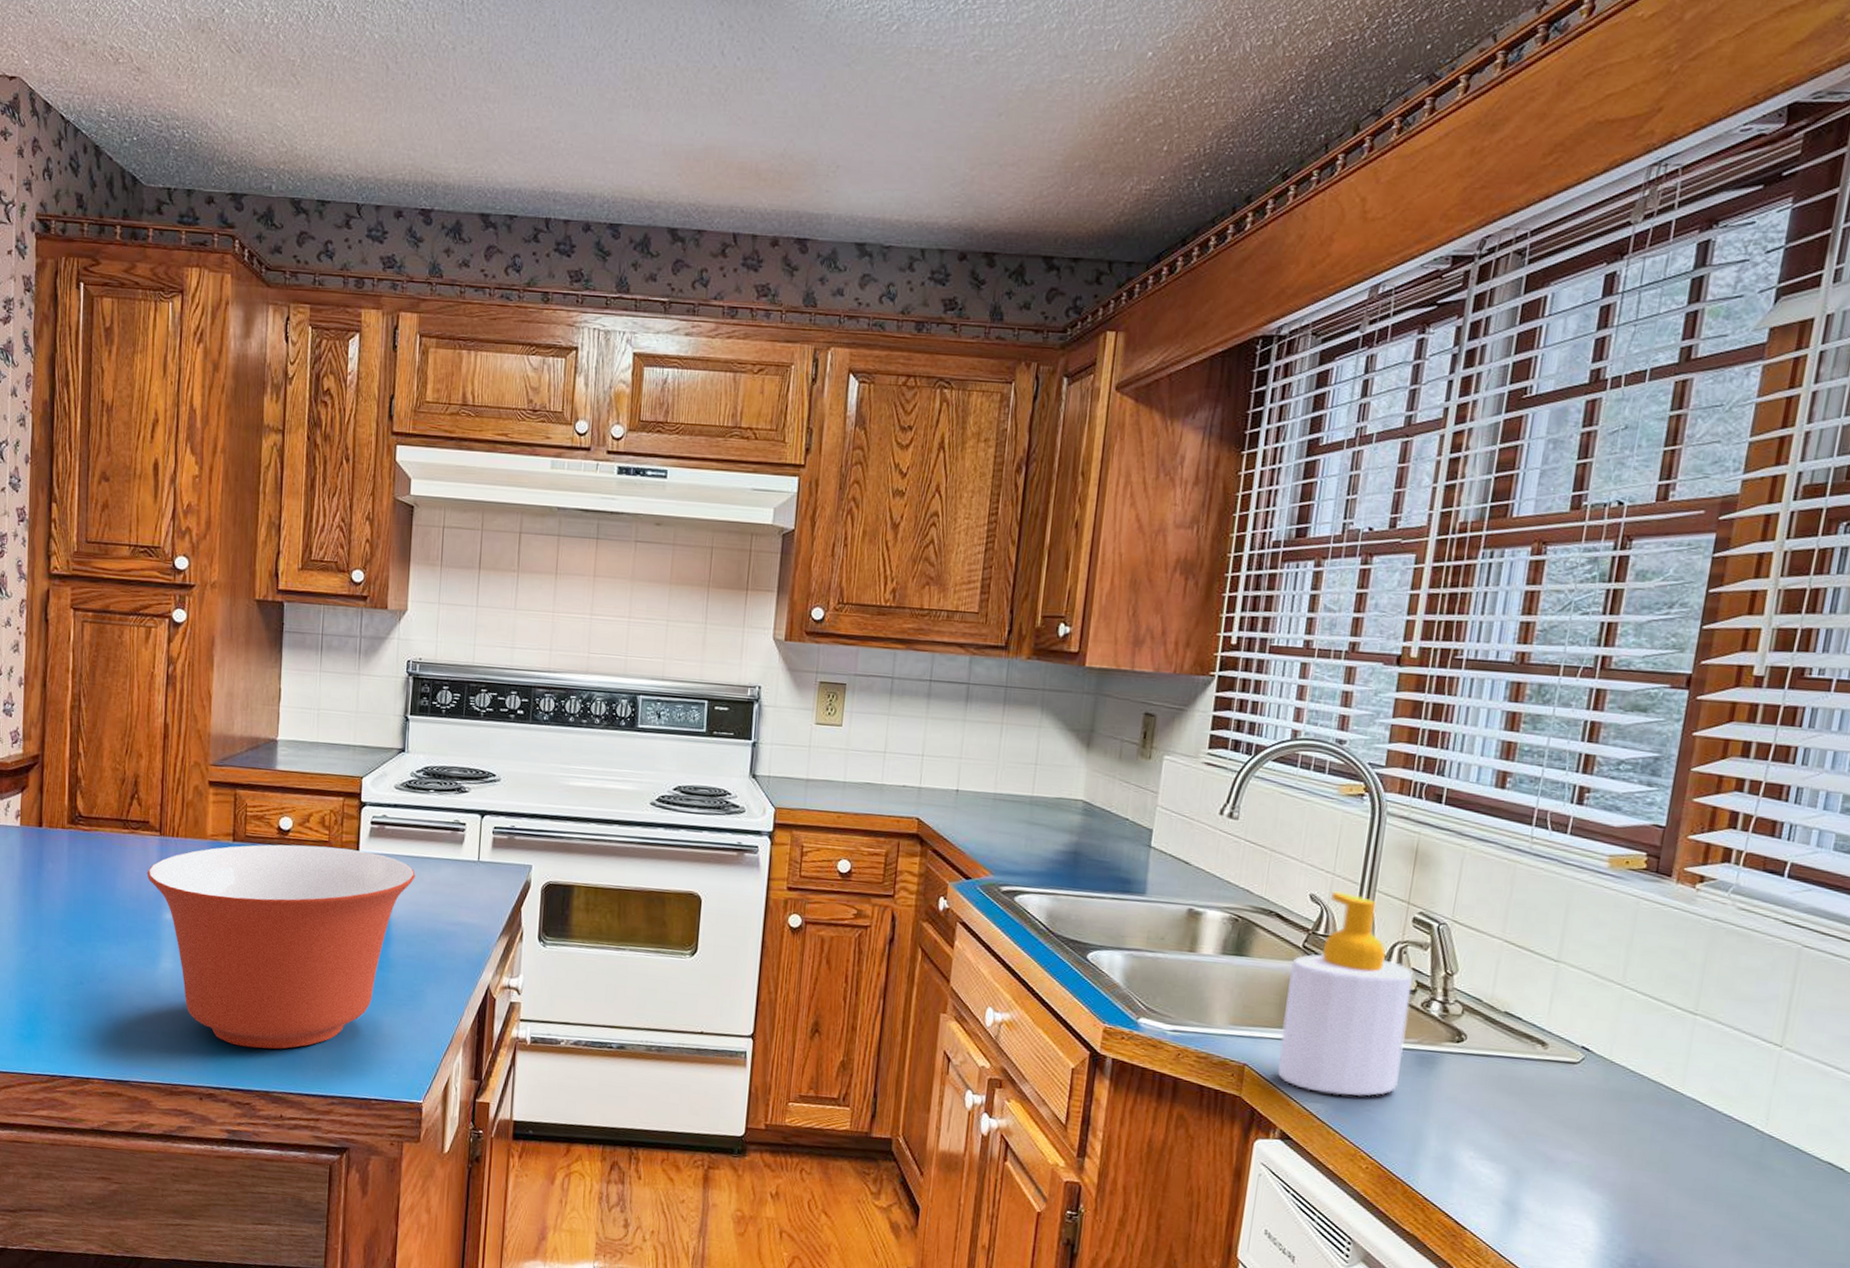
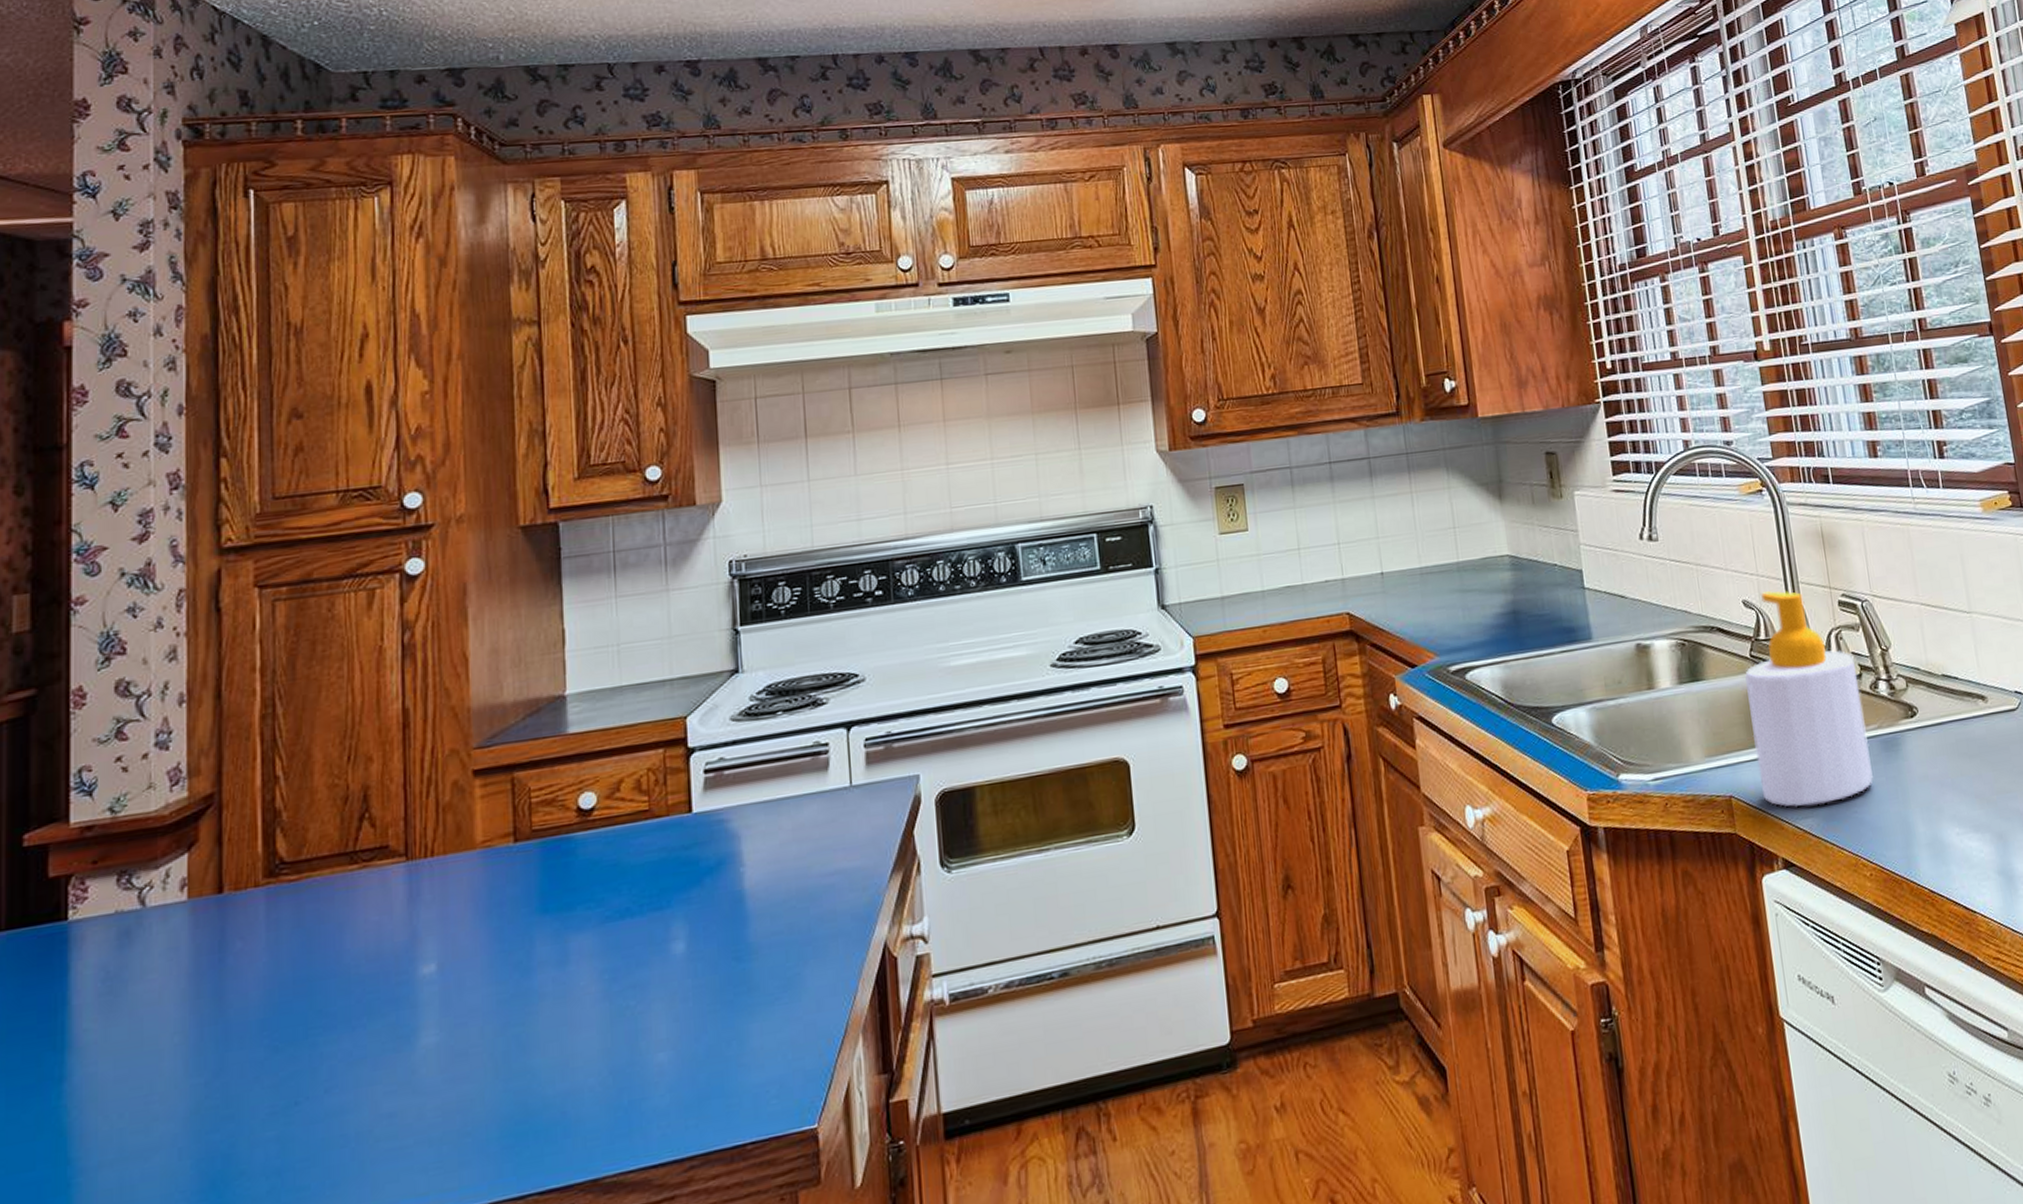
mixing bowl: present [147,844,416,1049] -> none [389,809,771,1127]

